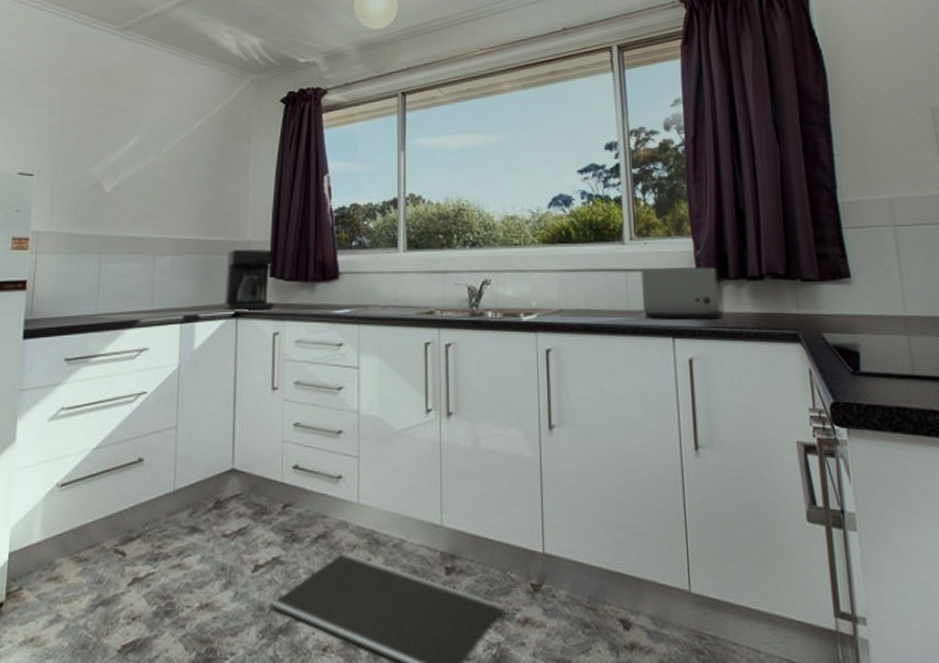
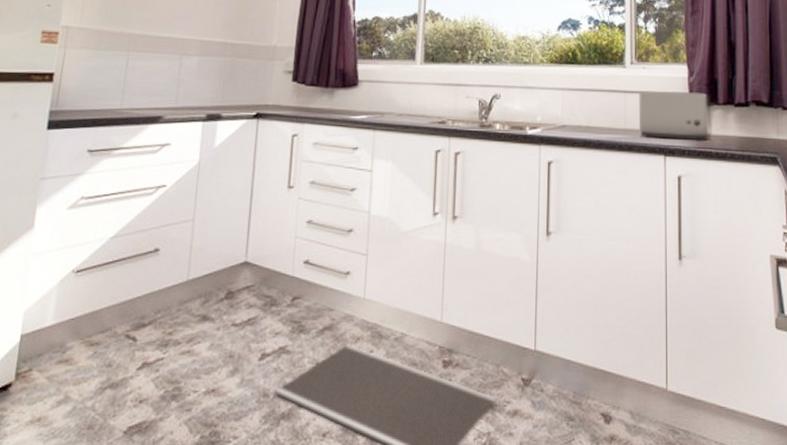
coffee maker: present [222,249,274,311] -> none [244,54,297,112]

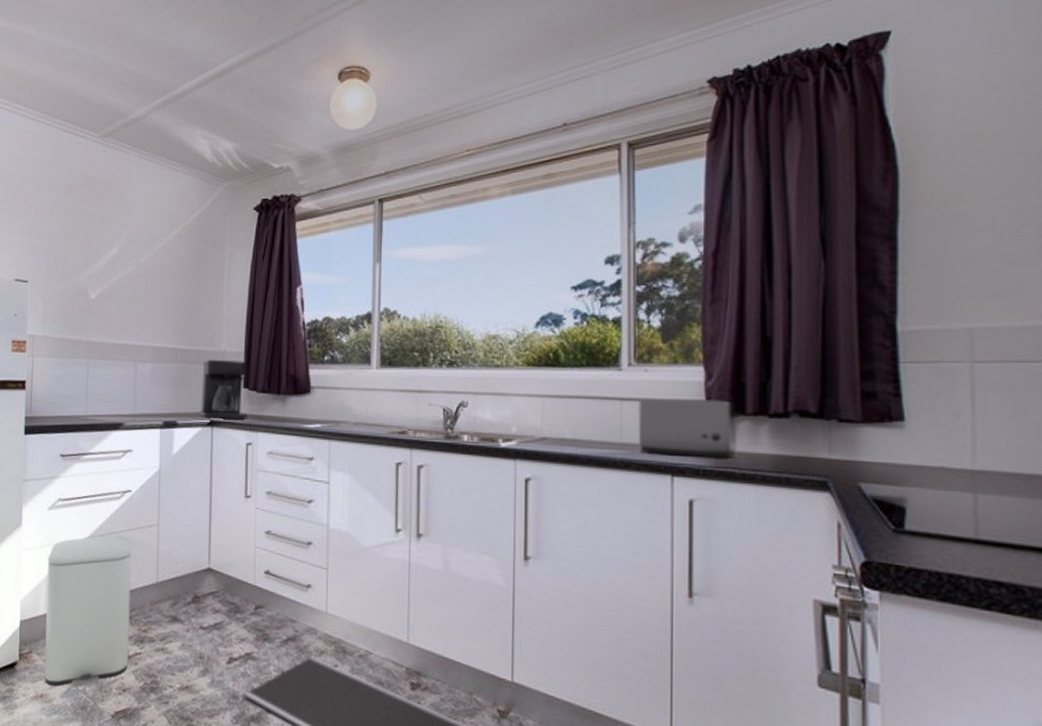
pedal bin: none [45,233,163,406] -> present [44,535,132,689]
coffee maker: none [244,54,297,112] -> present [198,360,247,420]

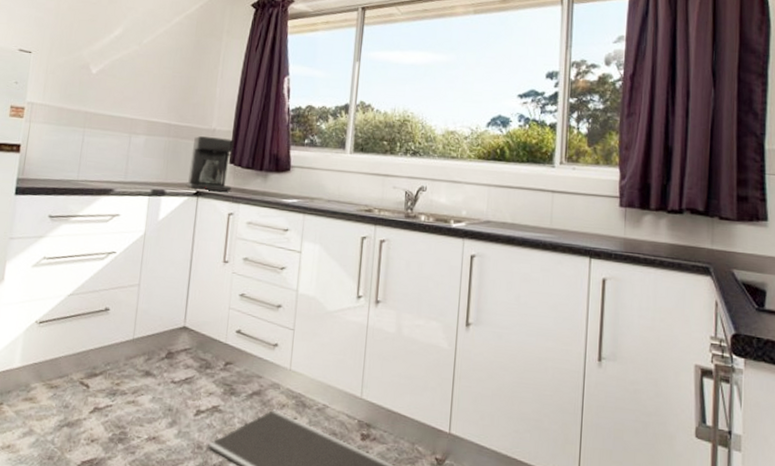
pedal bin: present [44,535,132,689] -> none [13,293,113,439]
toaster: present [638,398,740,460] -> none [565,191,646,246]

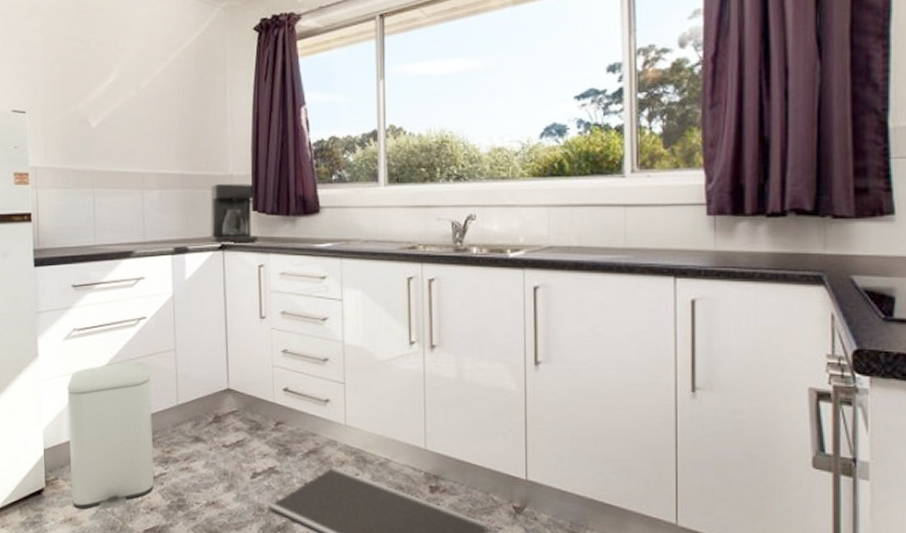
pedal bin: none [13,293,113,439] -> present [67,361,155,511]

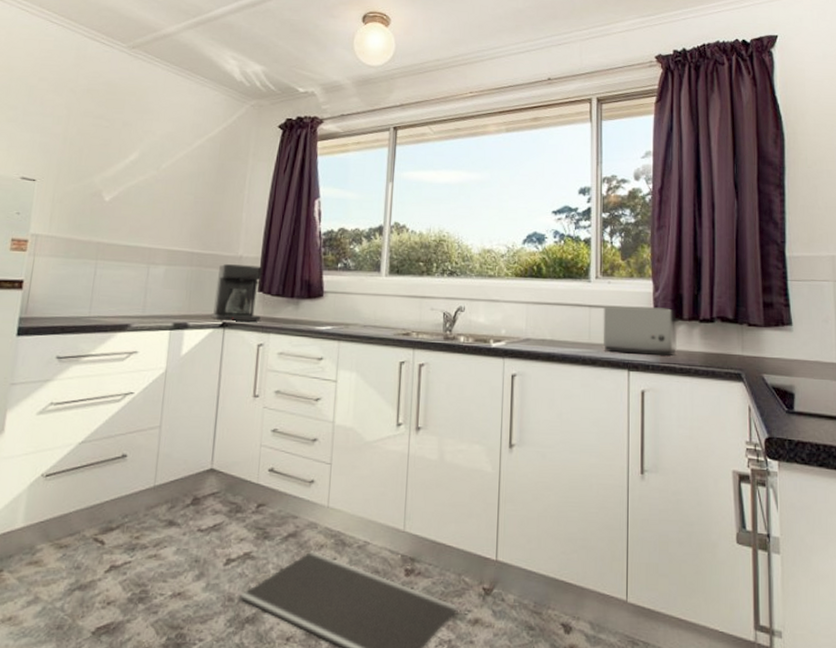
pedal bin: present [67,361,155,511] -> none [15,439,131,607]
toaster: none [642,202,739,259] -> present [603,305,679,357]

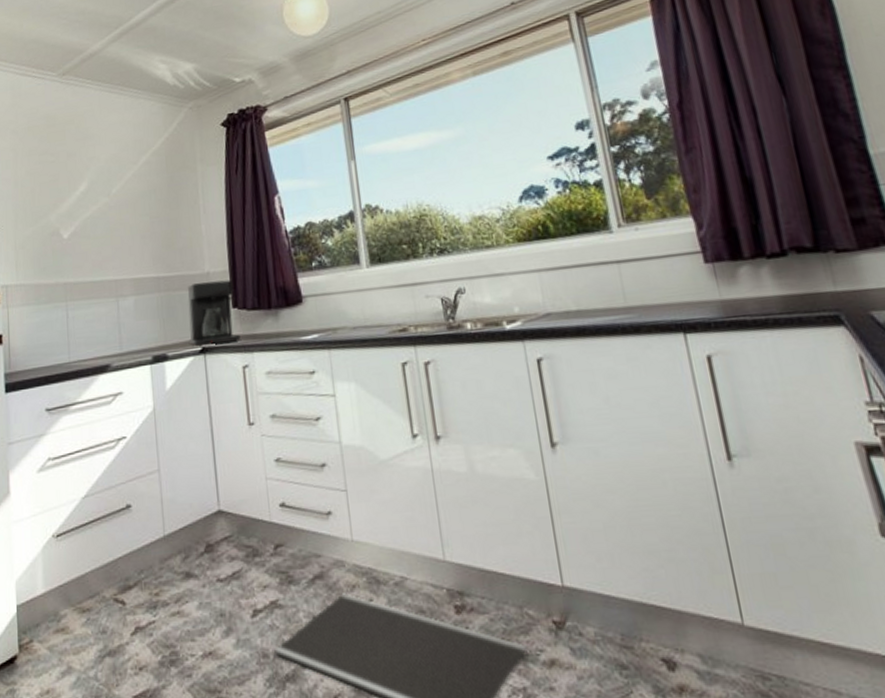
toaster: present [603,305,679,357] -> none [635,247,743,314]

